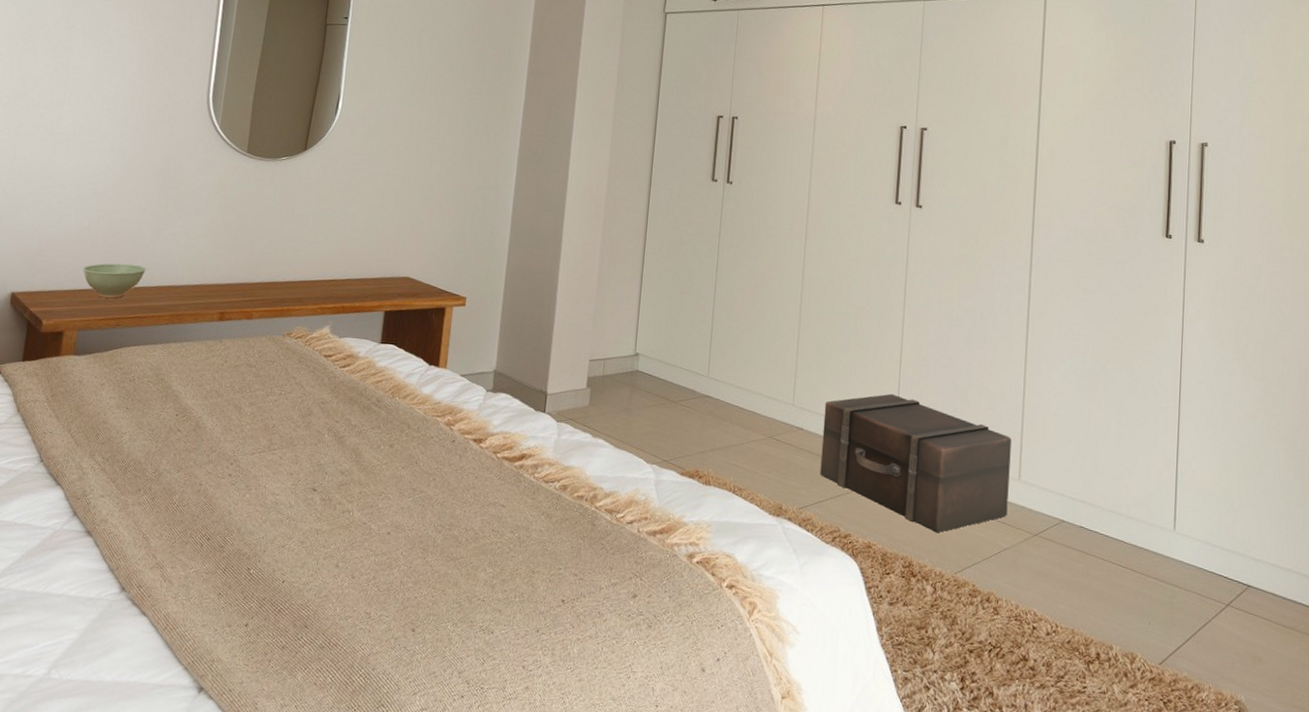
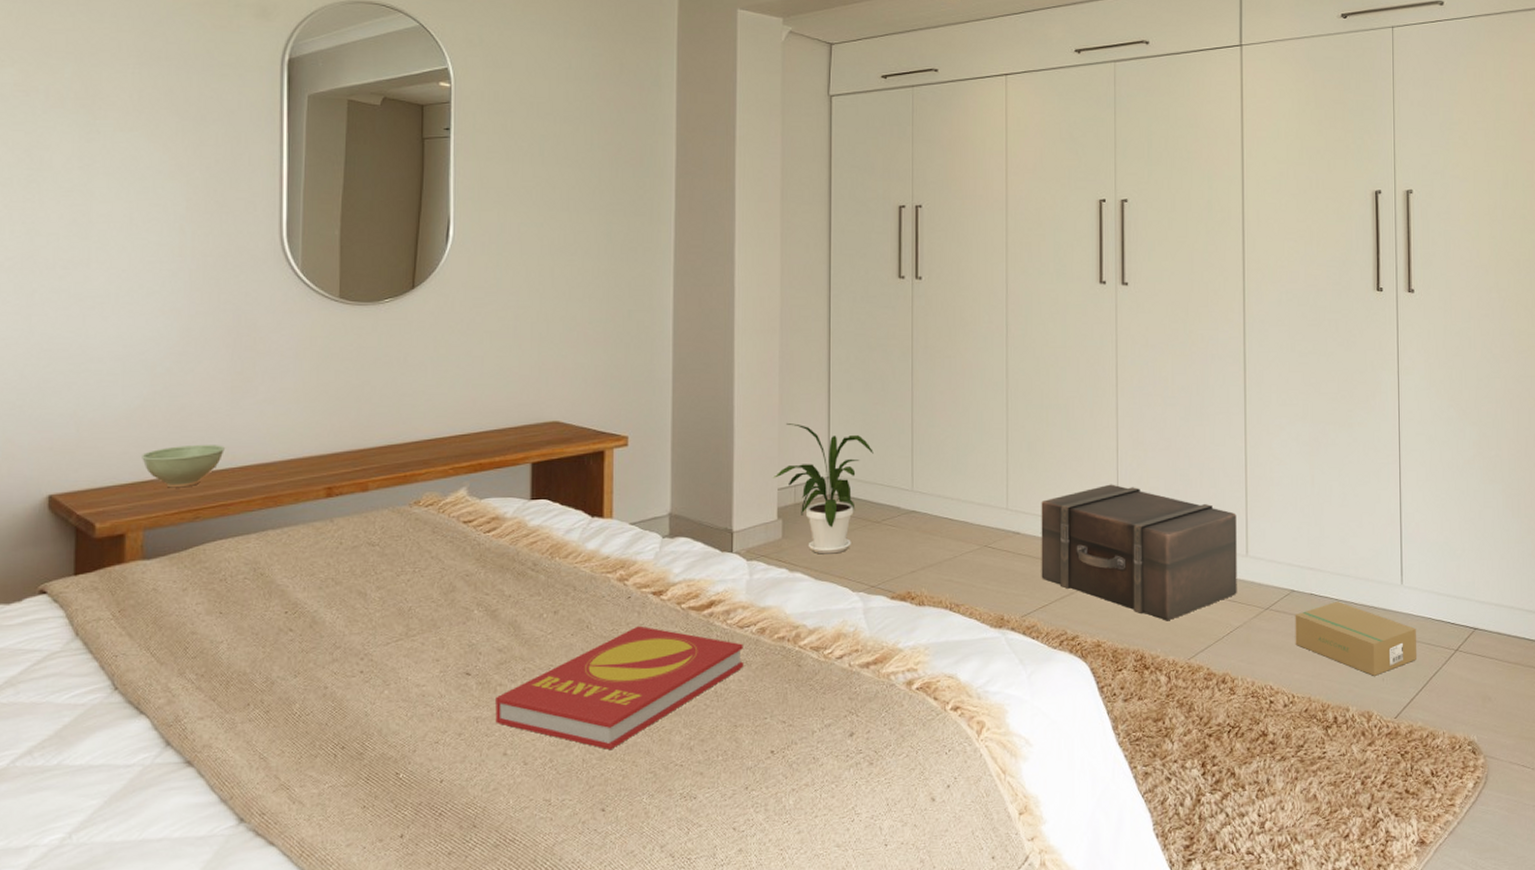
book: none [332,467,547,576] -> present [495,625,744,749]
house plant: none [585,301,676,426] -> present [772,422,873,554]
box: none [1062,537,1187,618] -> present [1295,601,1416,676]

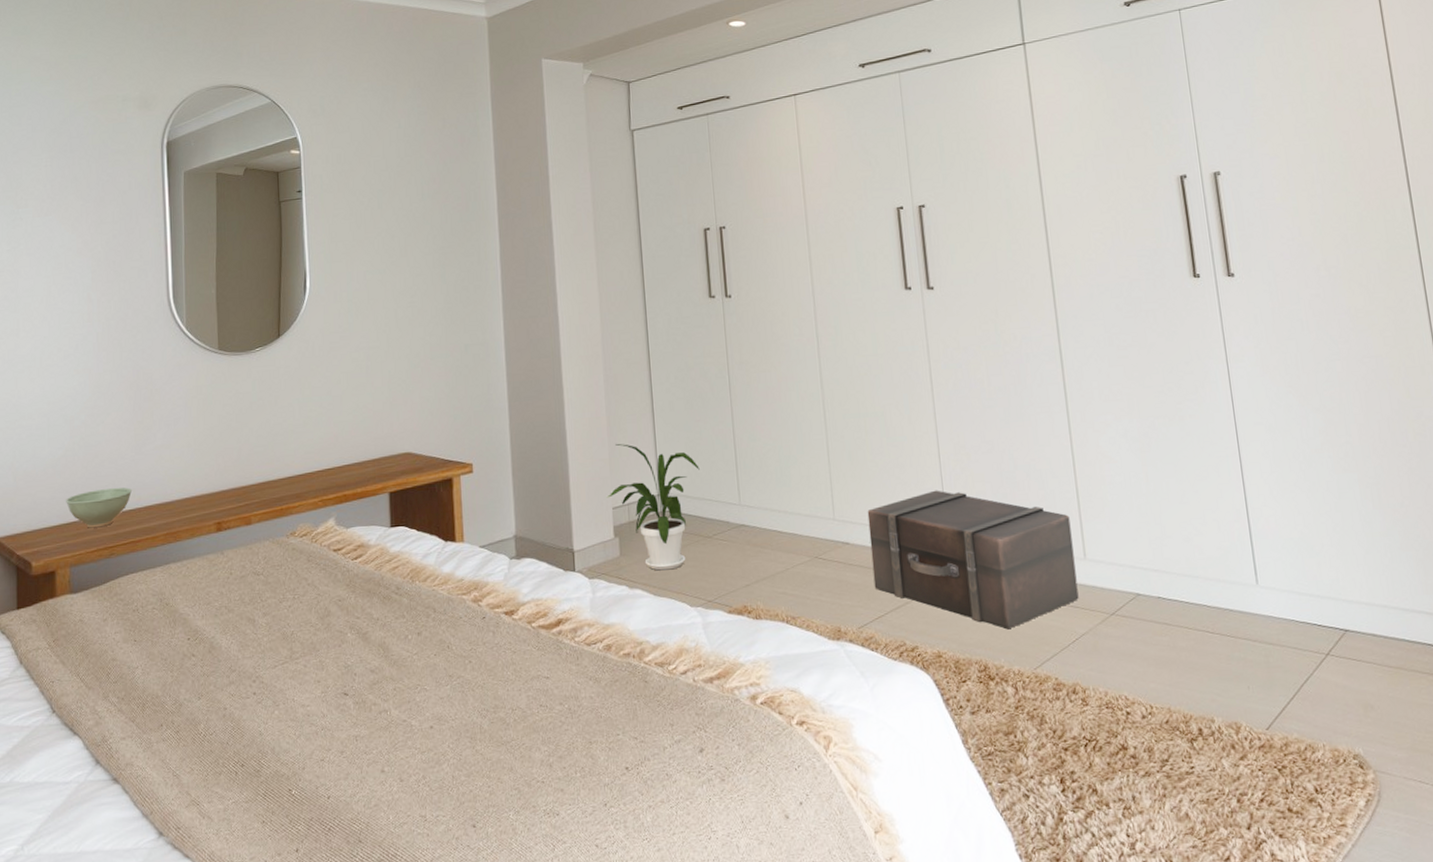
book: present [495,625,744,749] -> none [371,645,594,766]
box: present [1295,601,1416,676] -> none [1143,604,1283,684]

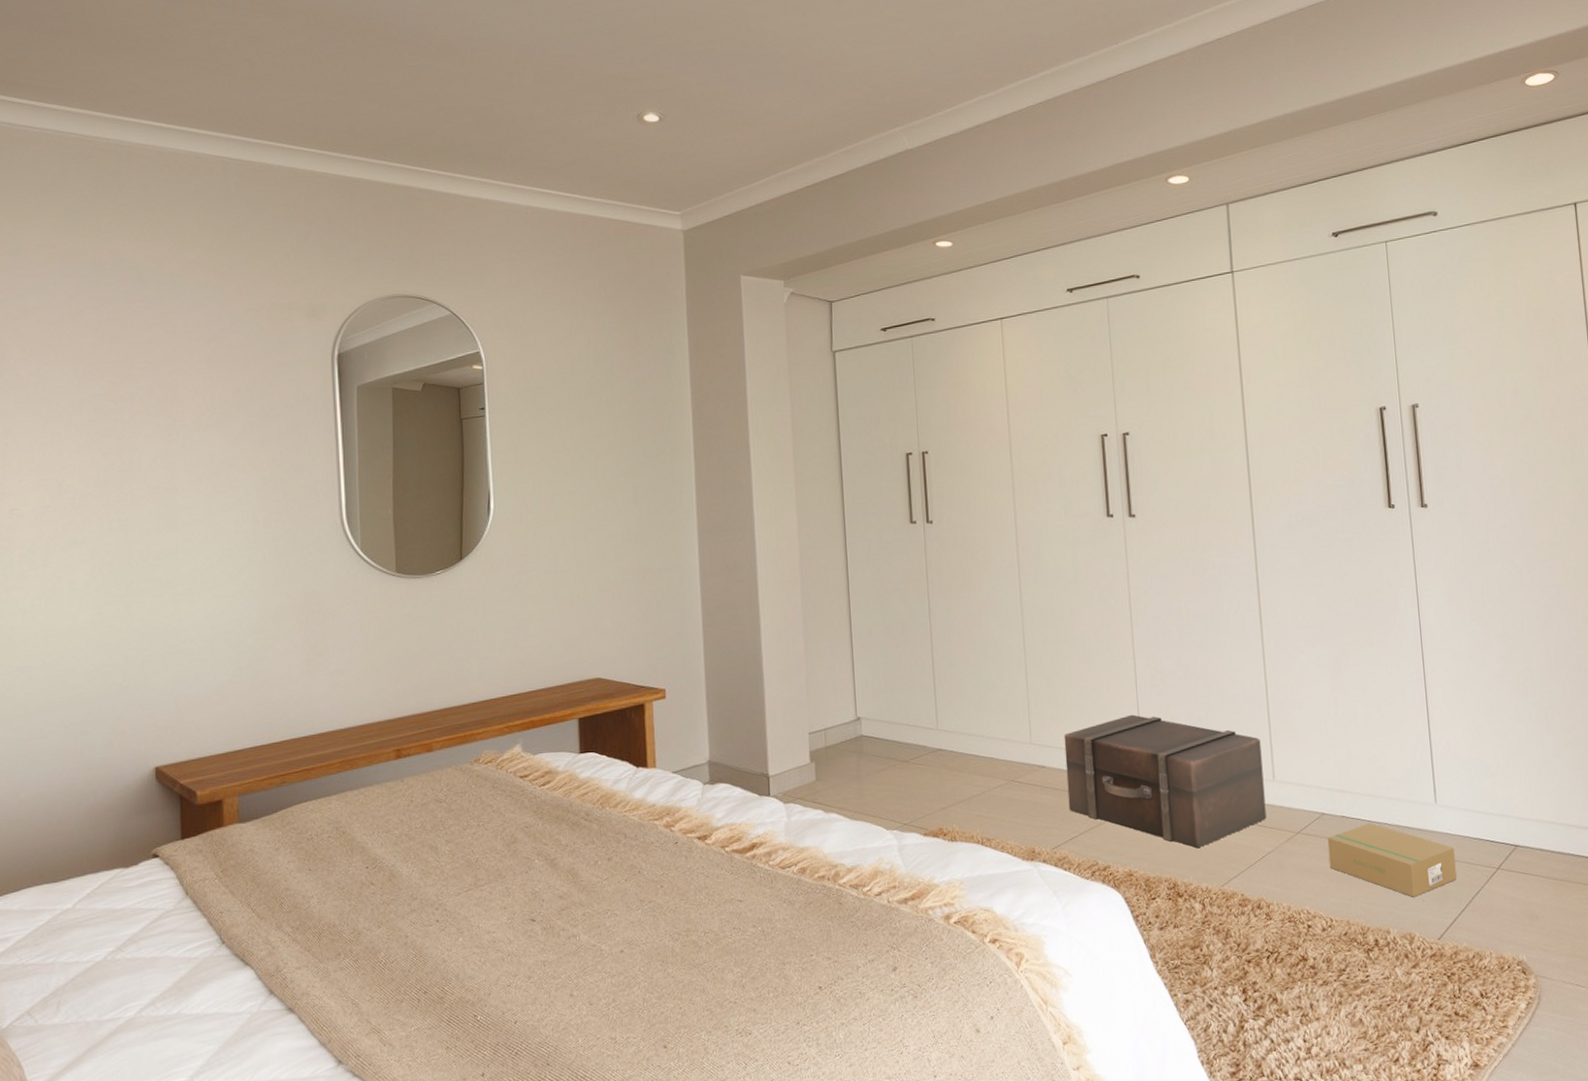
bowl: present [66,487,133,528] -> none [233,714,305,756]
house plant: present [606,443,700,571] -> none [803,668,898,795]
box: none [1143,604,1283,684] -> present [1327,823,1457,897]

